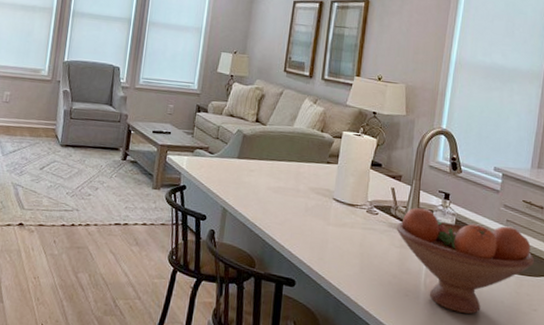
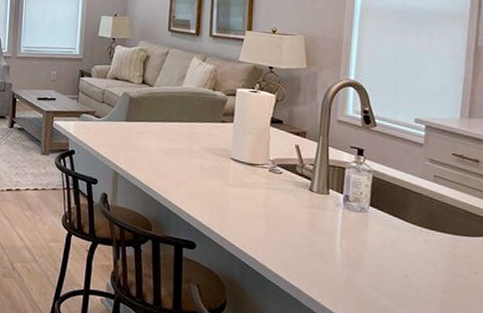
fruit bowl: present [396,208,535,314] -> none [304,165,472,277]

